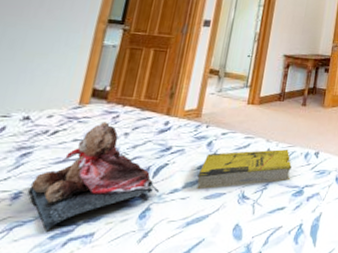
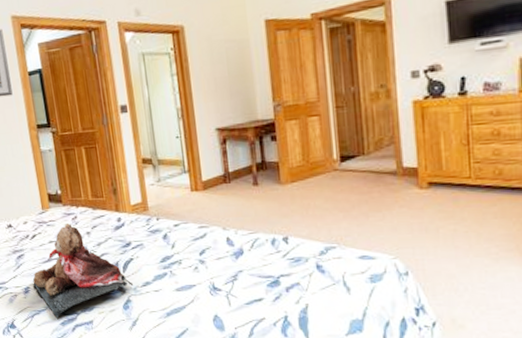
book: present [196,149,292,190] -> none [163,237,262,282]

